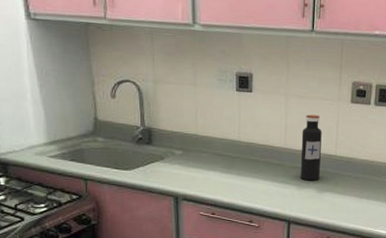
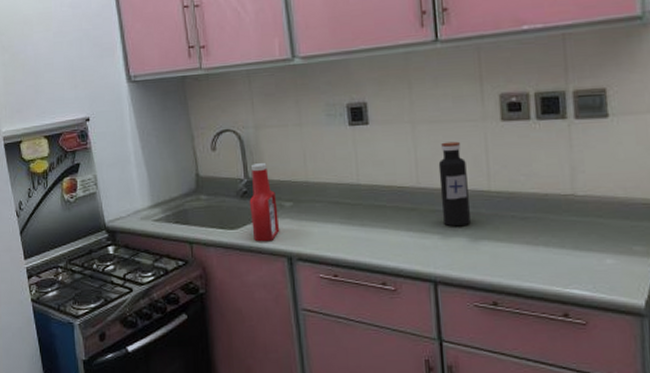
ketchup bottle: none [143,114,170,183] -> present [249,163,280,242]

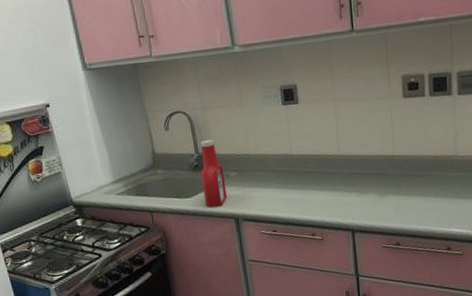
water bottle: present [438,141,471,227] -> none [354,116,380,186]

